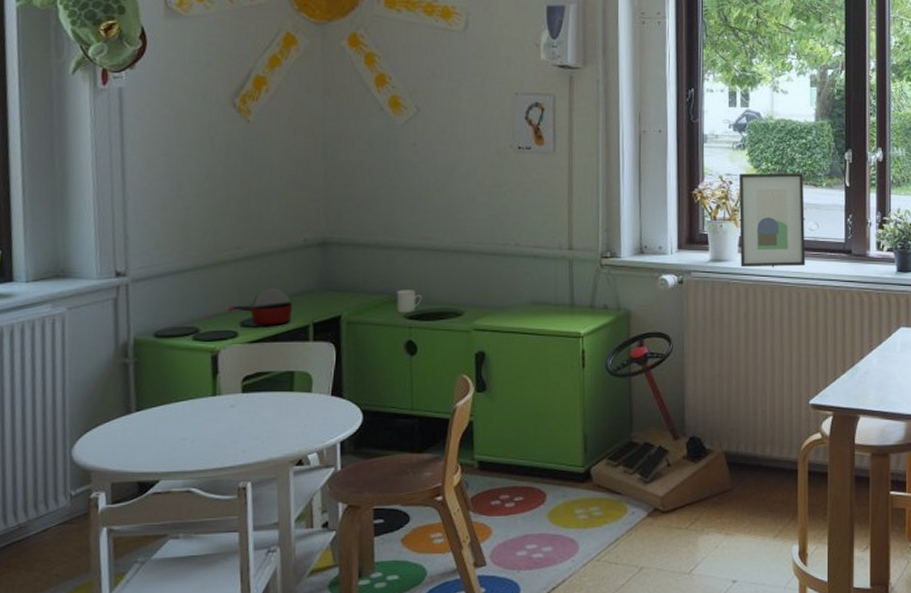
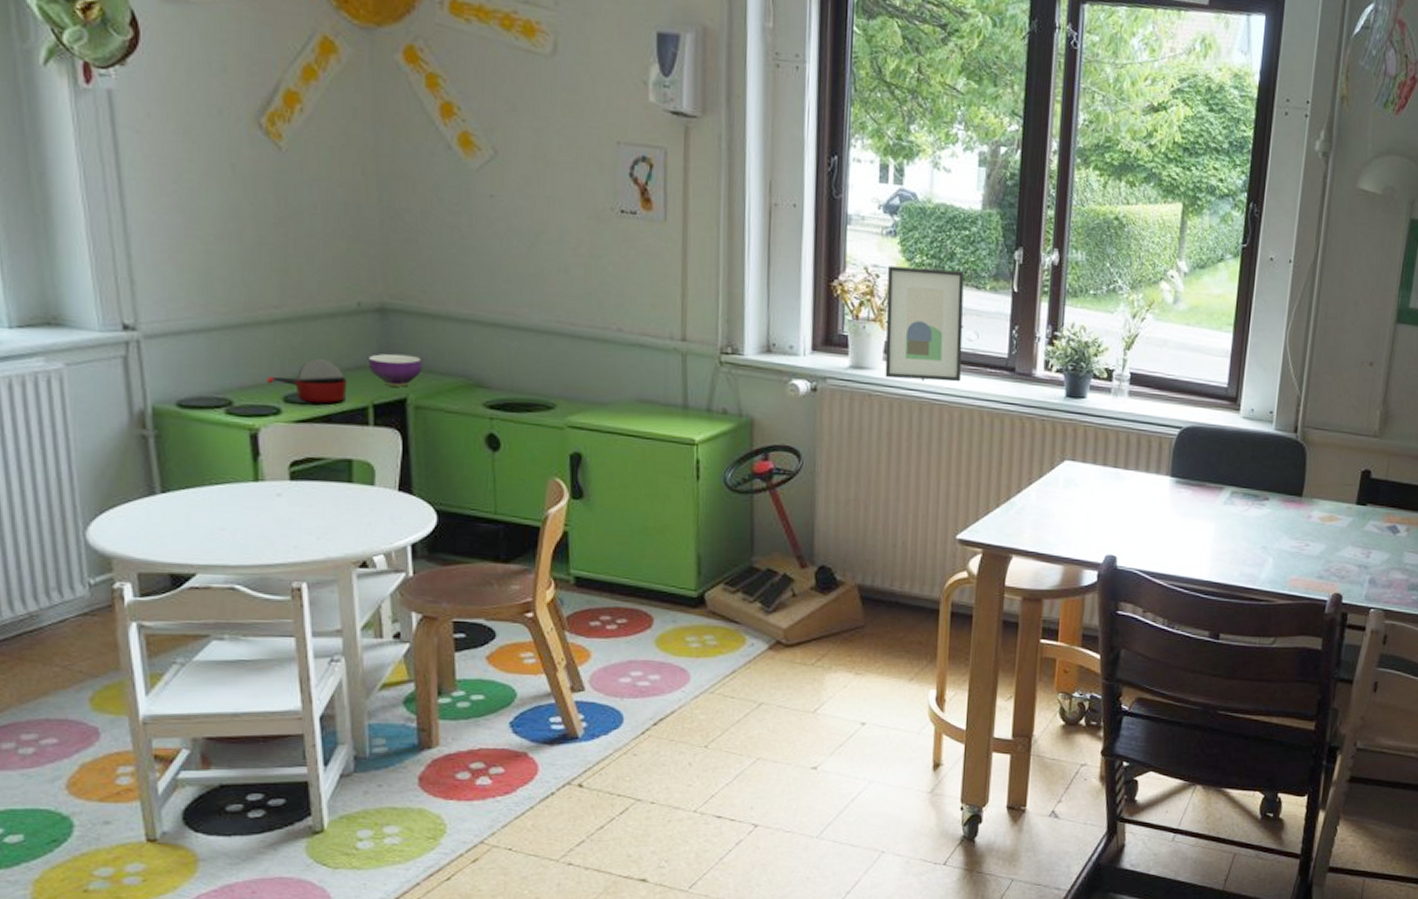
bowl: none [310,279,355,306] -> present [367,353,422,387]
mug: present [396,290,423,313] -> none [474,373,505,402]

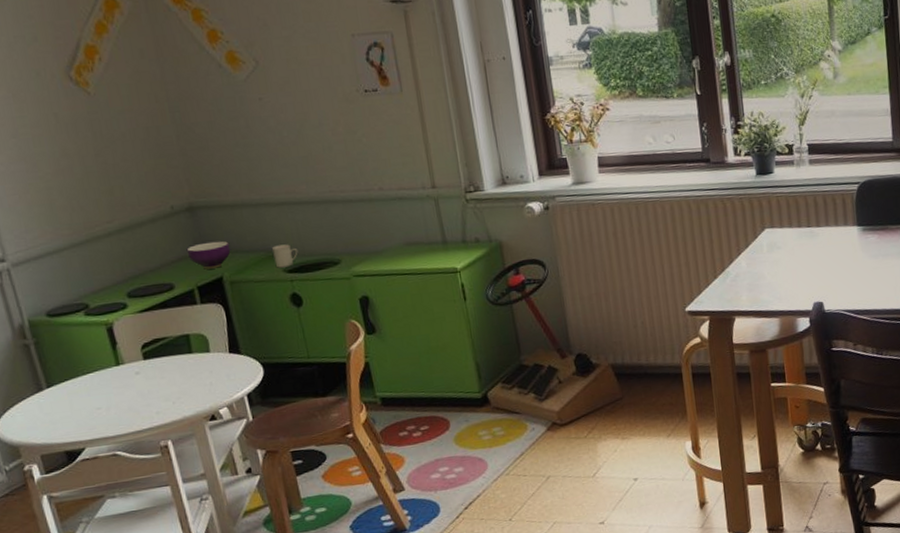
saucepan: present [268,359,348,405] -> none [112,257,175,295]
mug: none [474,373,505,402] -> present [272,244,298,268]
picture frame: present [884,266,966,382] -> none [589,85,667,188]

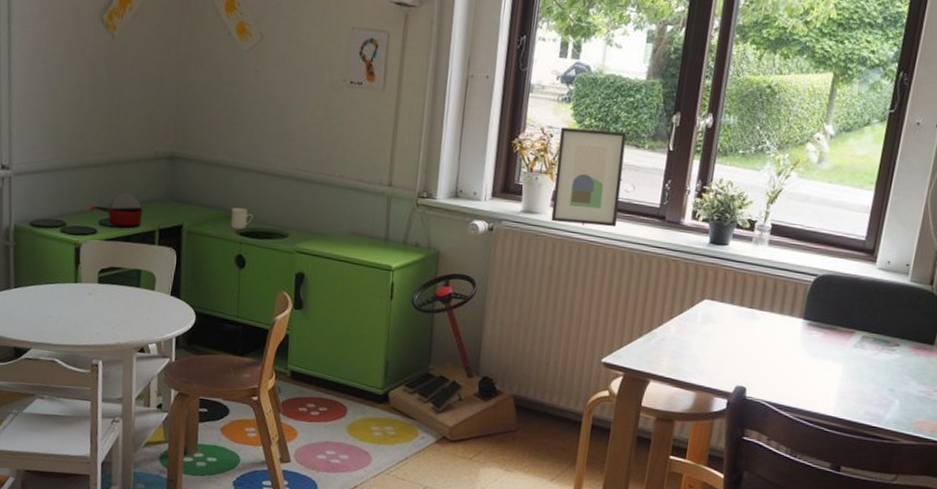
saucepan: none [112,257,175,295] -> present [90,193,143,228]
bowl: present [186,240,231,270] -> none [158,190,196,216]
picture frame: none [589,85,667,188] -> present [551,127,628,227]

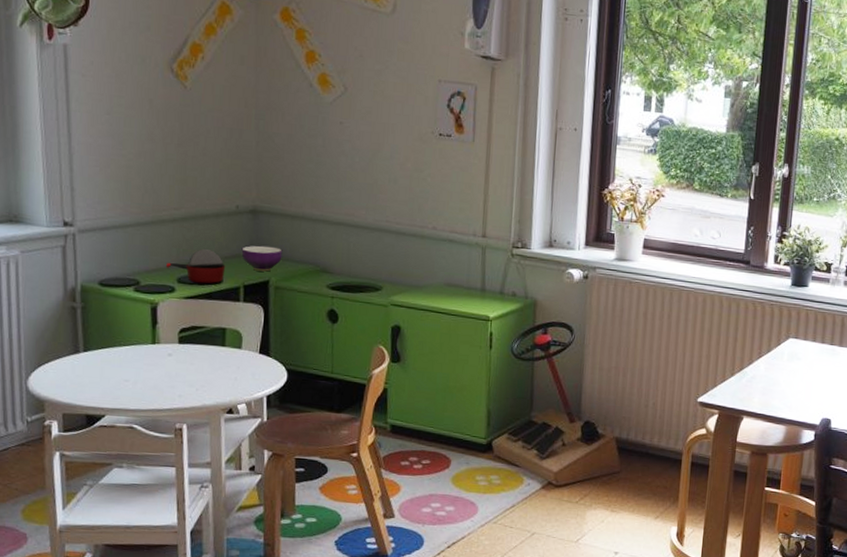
bowl: none [158,190,196,216] -> present [241,245,283,272]
mug: present [230,207,254,230] -> none [320,261,345,284]
picture frame: present [551,127,628,227] -> none [643,177,712,273]

